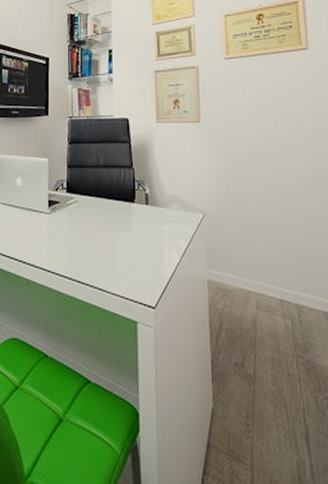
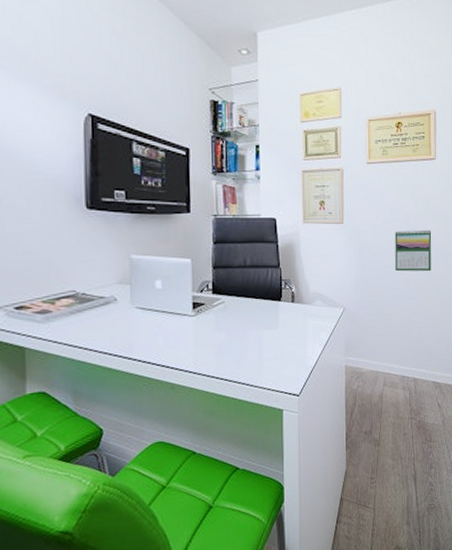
calendar: none [261,127,312,176] -> present [395,230,432,272]

